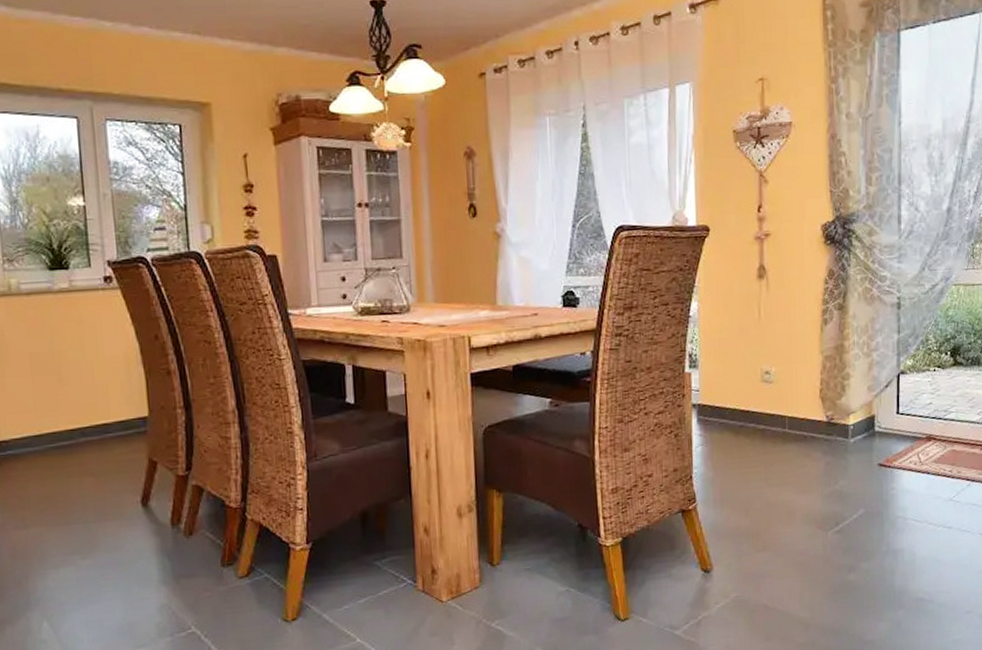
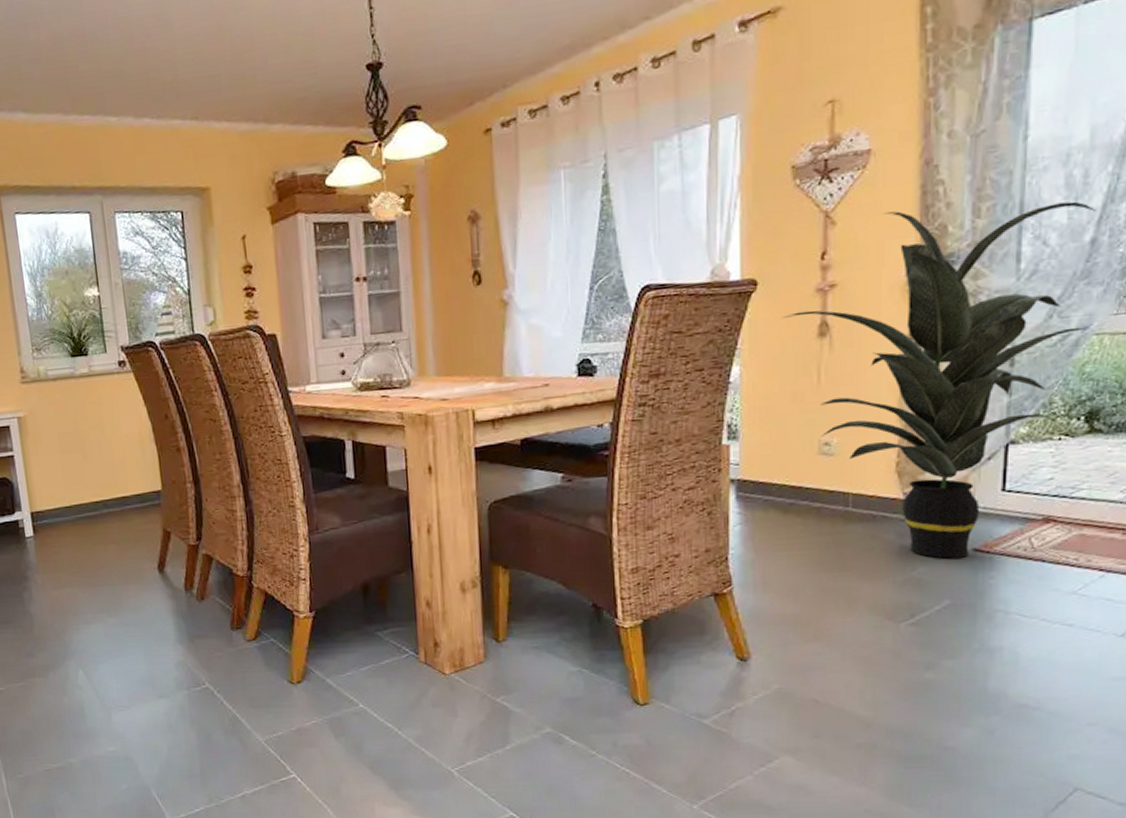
indoor plant: none [730,175,950,473] -> present [783,201,1096,559]

